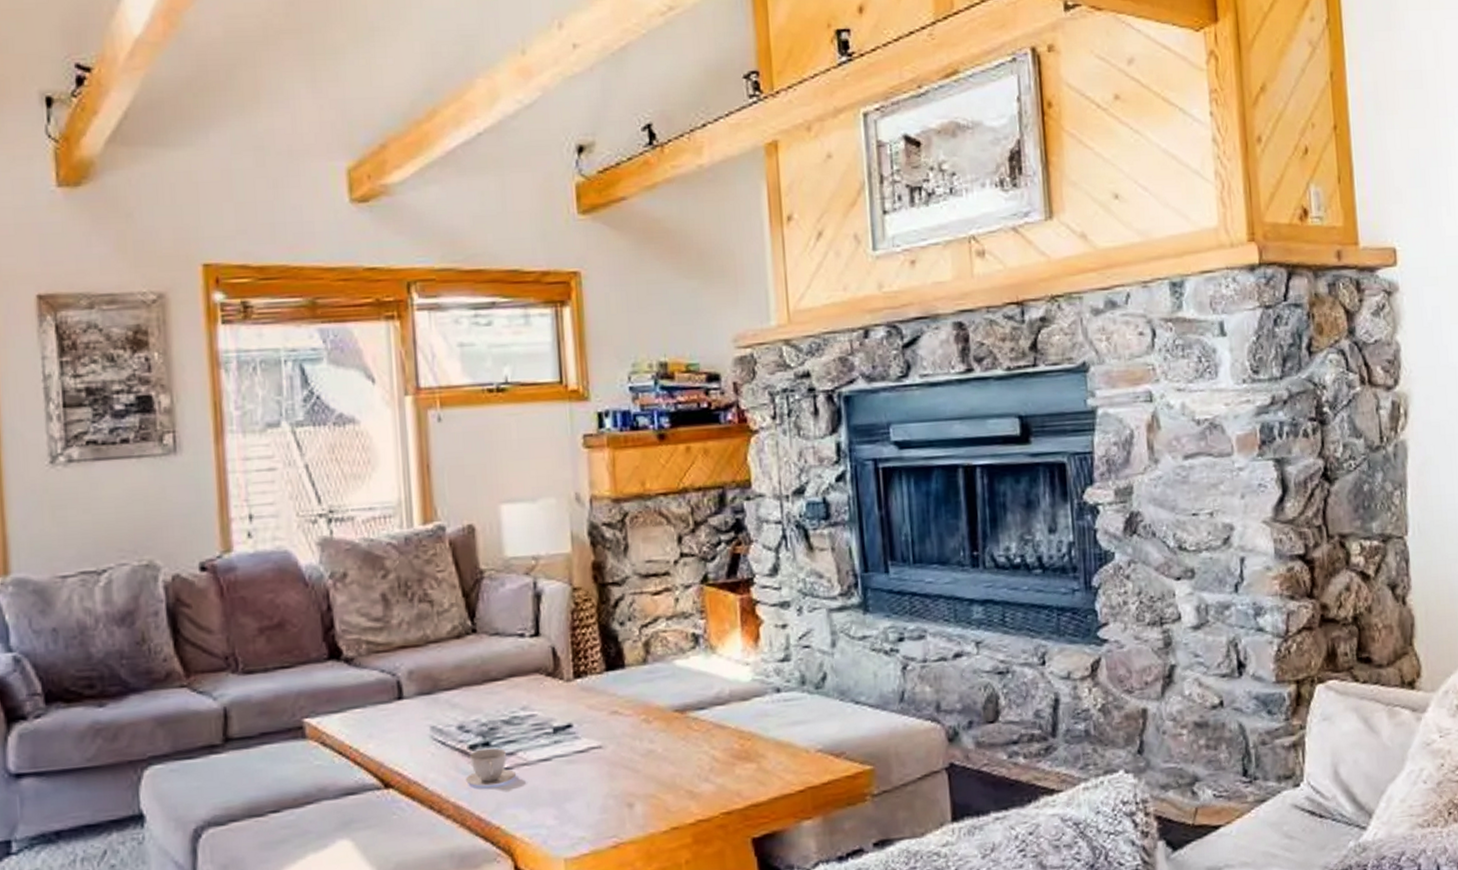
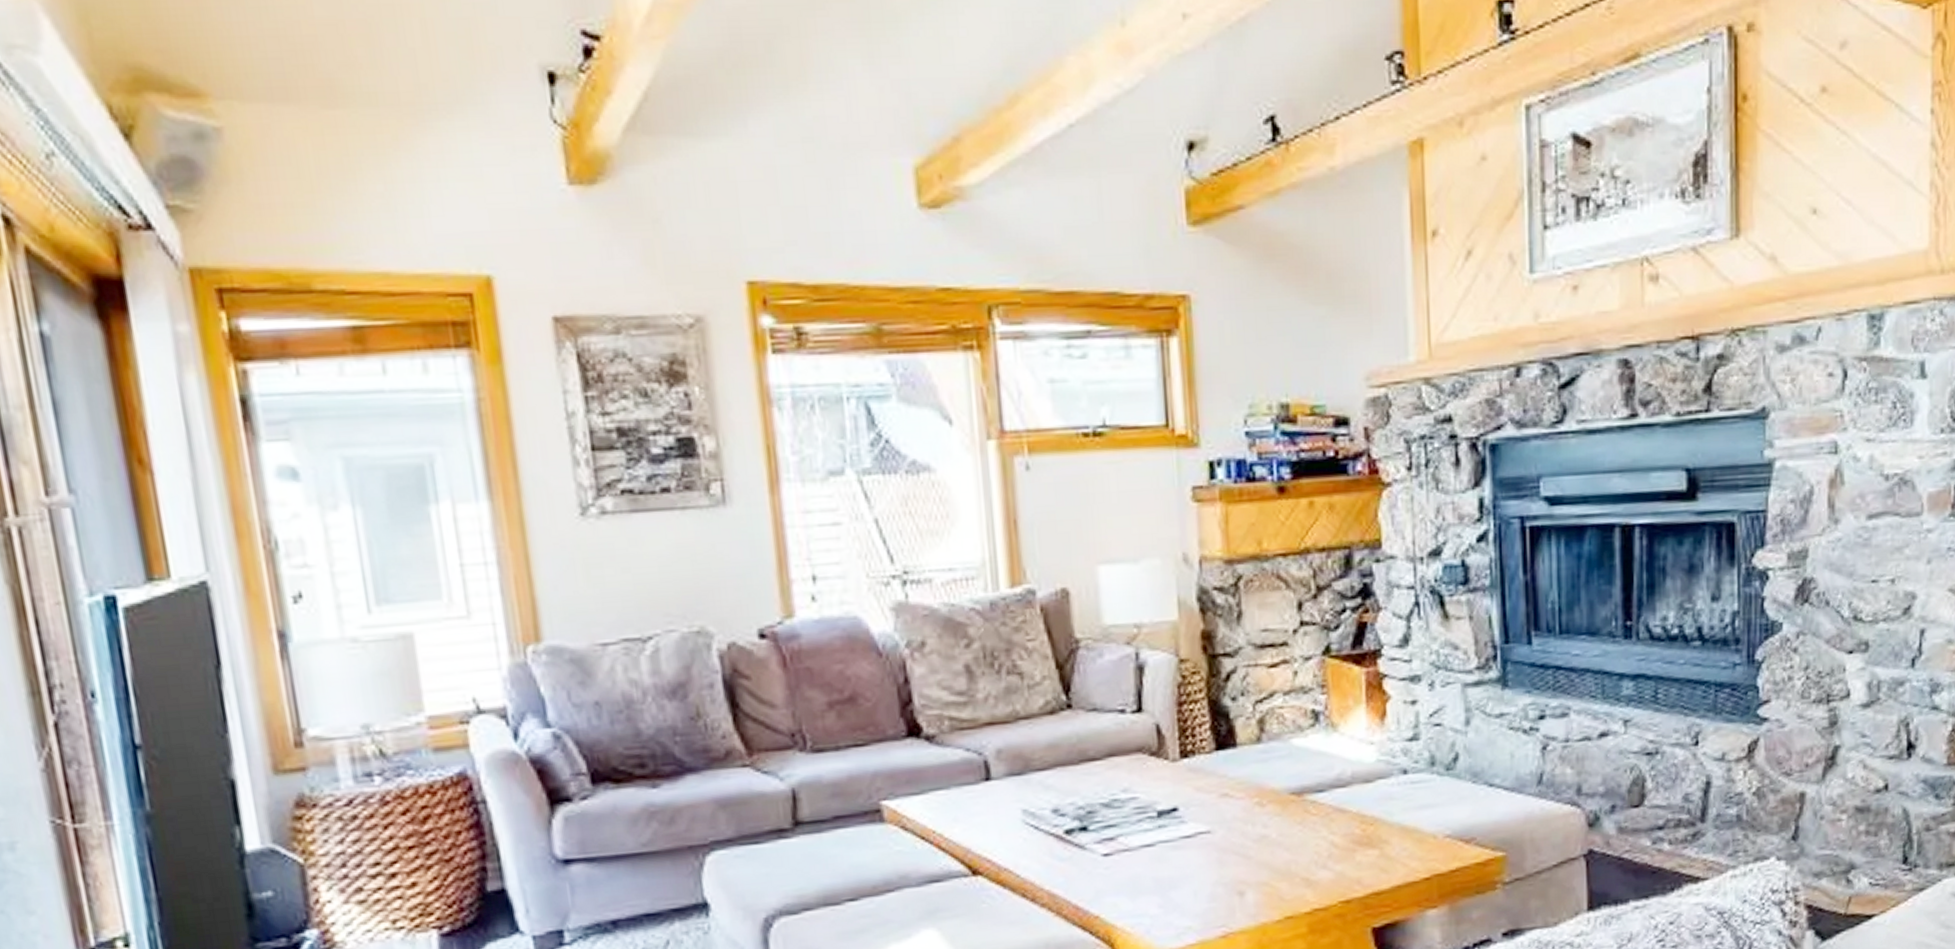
teacup: present [466,748,517,787] -> none [1062,833,1117,874]

